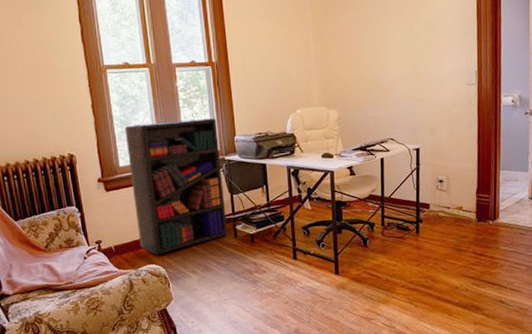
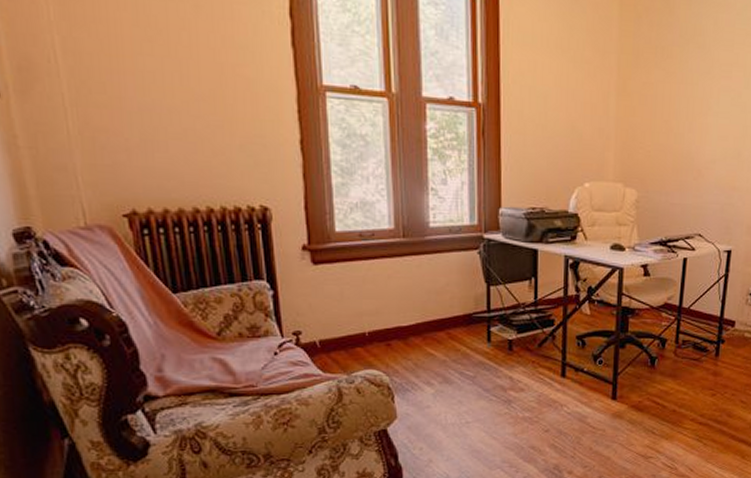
bookshelf: present [124,118,228,255] -> none [346,176,479,358]

